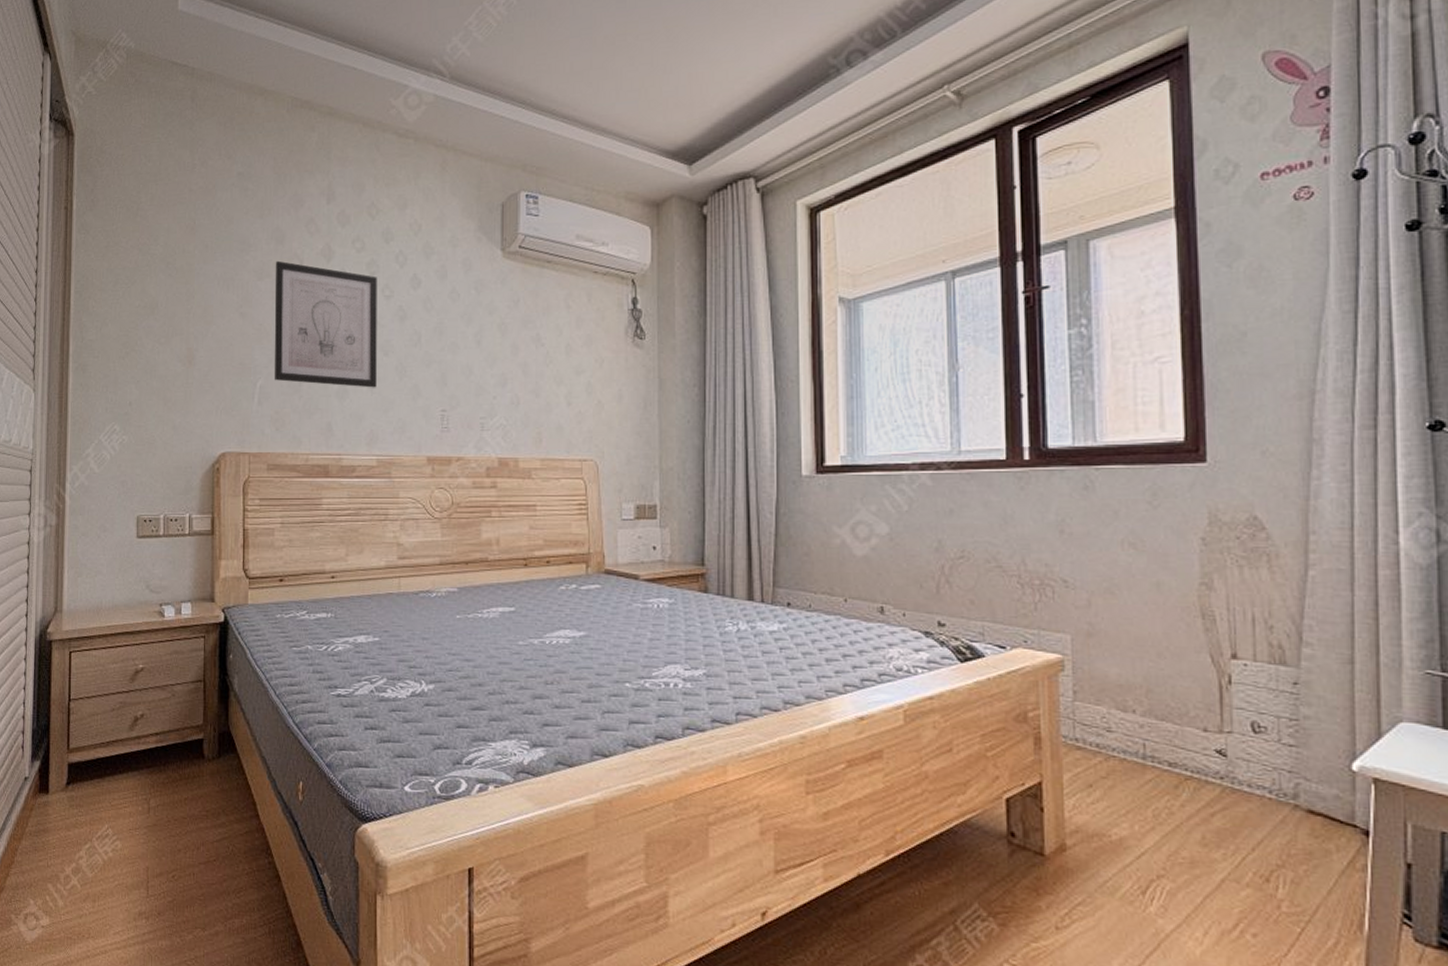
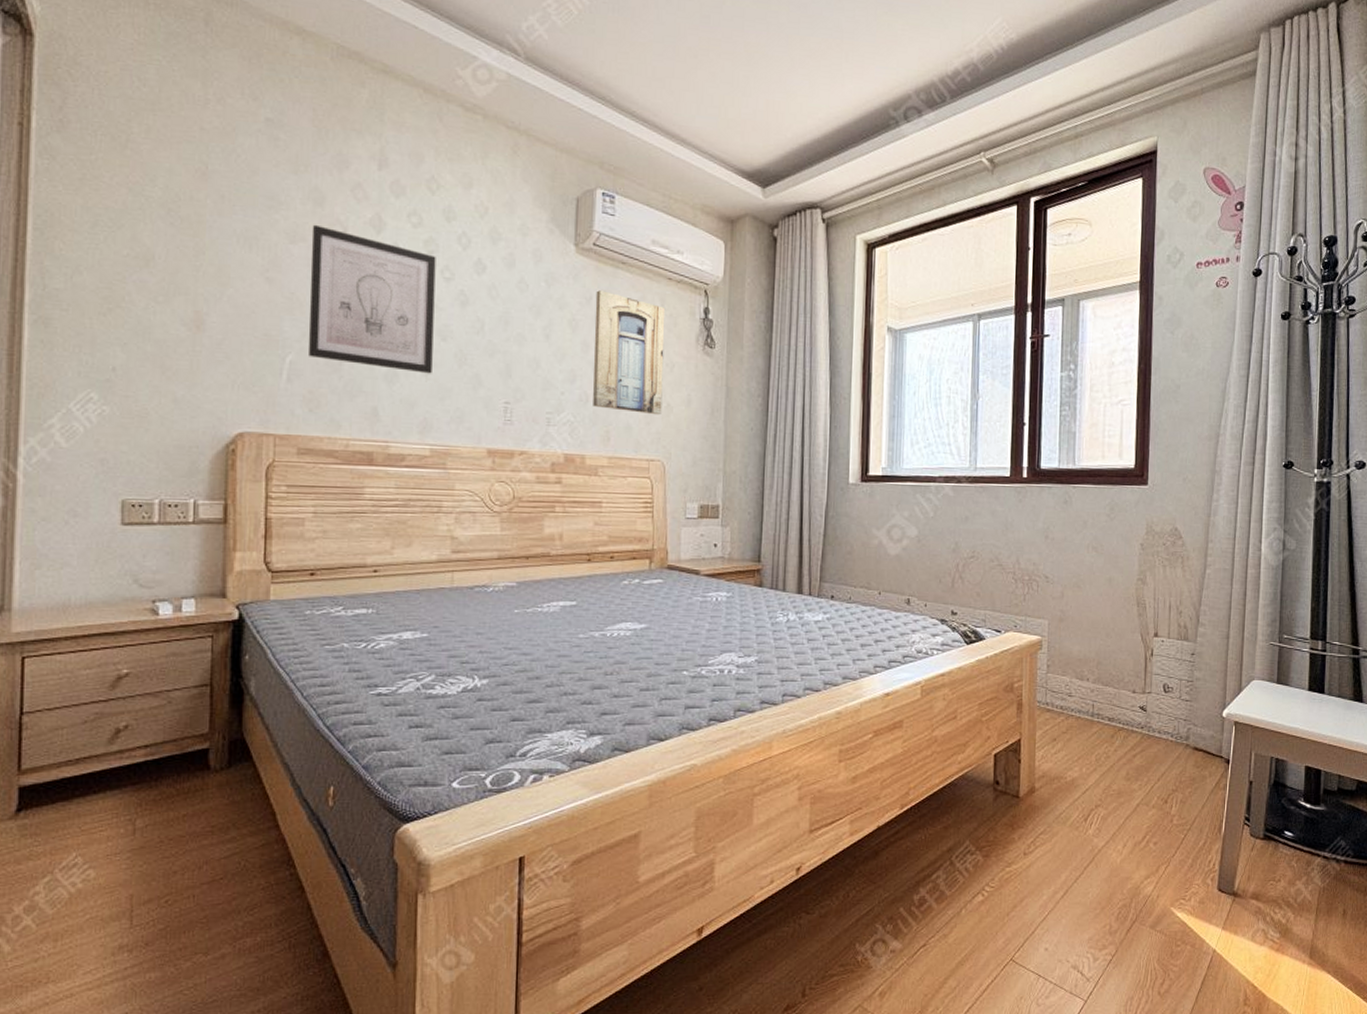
wall art: none [523,292,593,414] -> present [593,290,666,416]

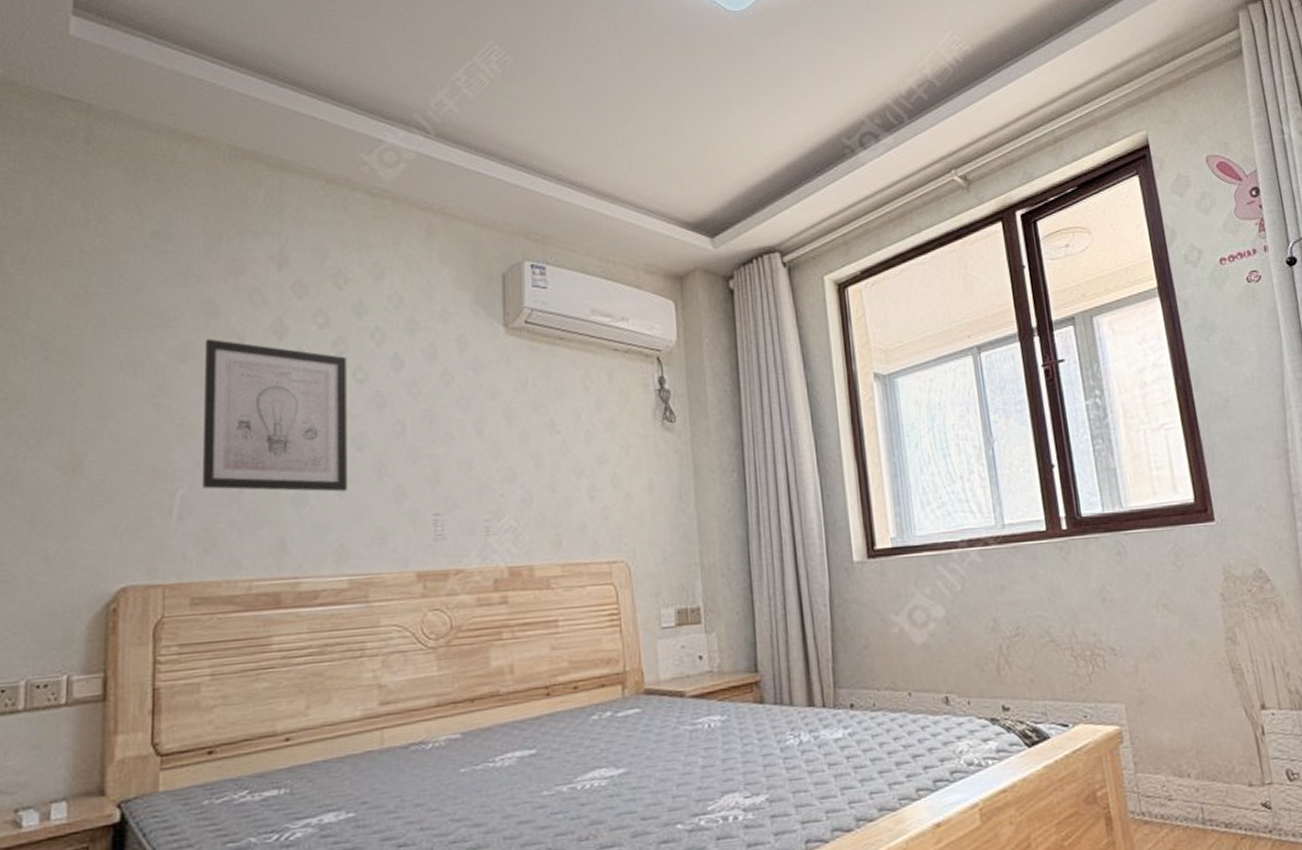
wall art: present [593,290,666,416] -> none [532,372,620,508]

